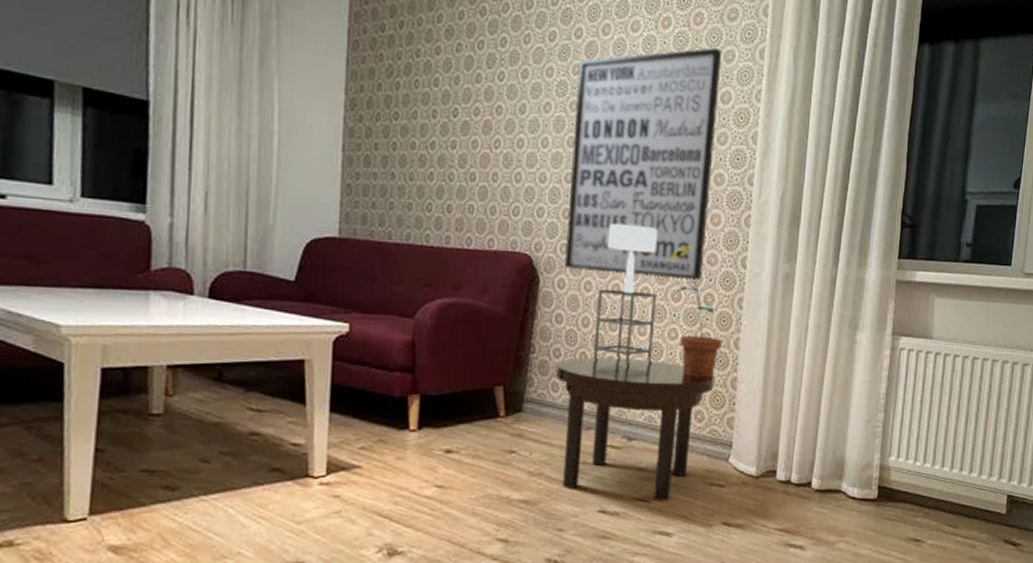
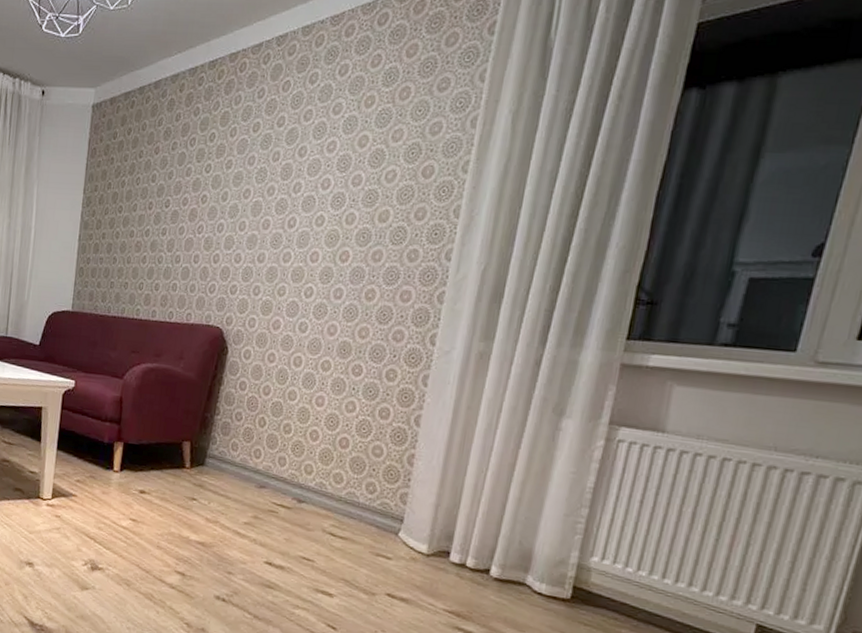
side table: present [556,357,716,502] -> none [234,422,392,564]
wall art: present [565,47,722,280] -> none [252,120,428,356]
table lamp: present [593,224,657,367] -> none [271,300,343,434]
potted plant: present [667,244,722,377] -> none [350,320,401,451]

